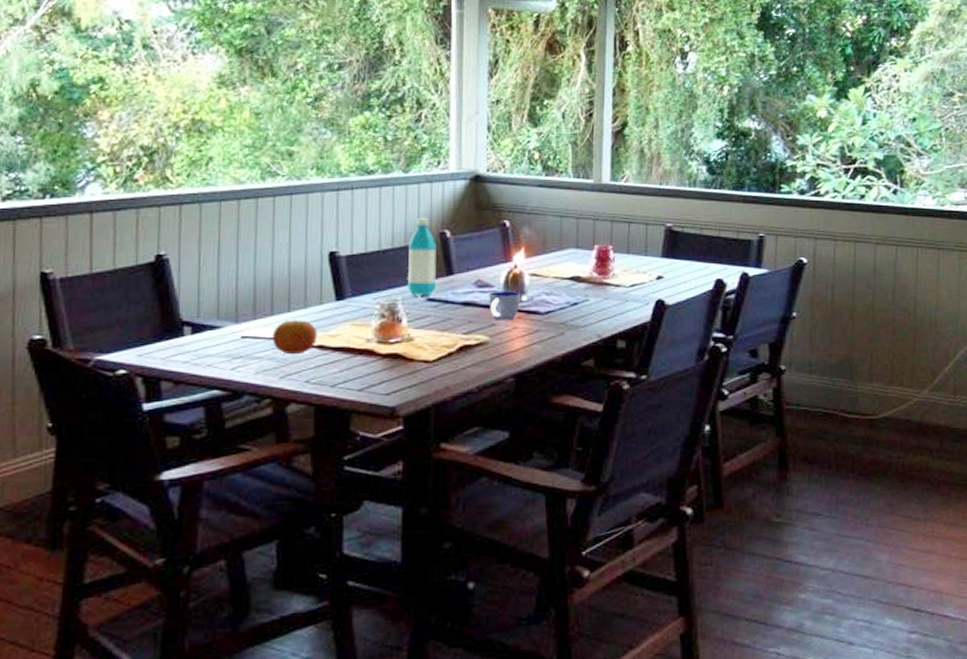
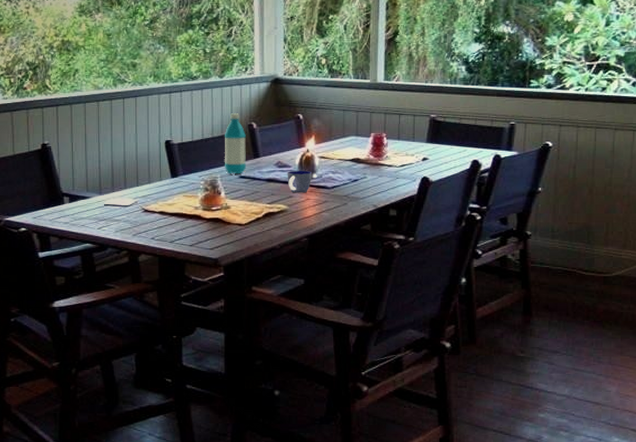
fruit: present [272,320,318,355] -> none [126,192,159,219]

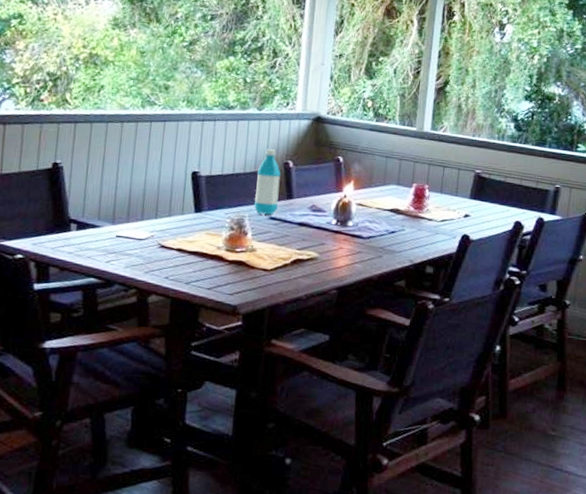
cup: present [287,170,311,193] -> none [320,215,347,241]

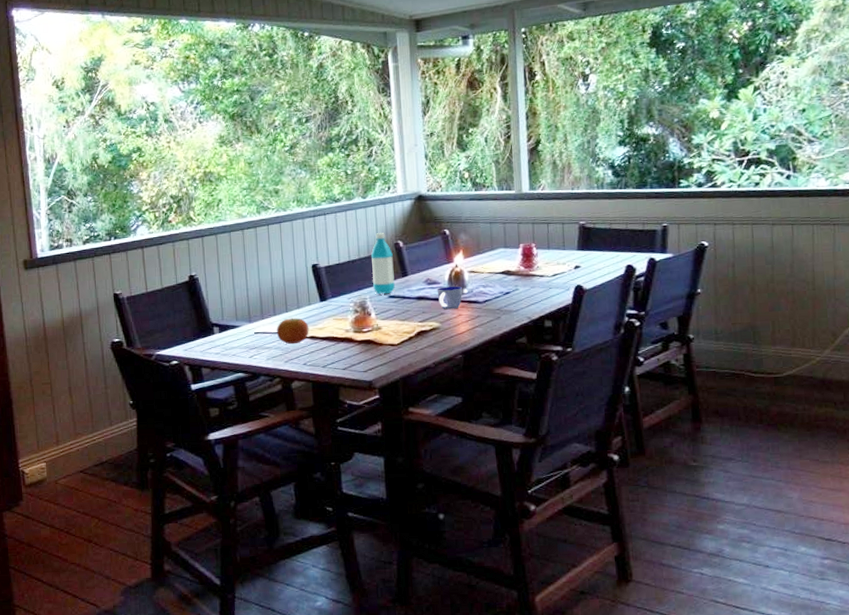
fruit: none [140,225,178,255] -> present [276,318,309,345]
cup: none [320,215,347,241] -> present [437,286,462,310]

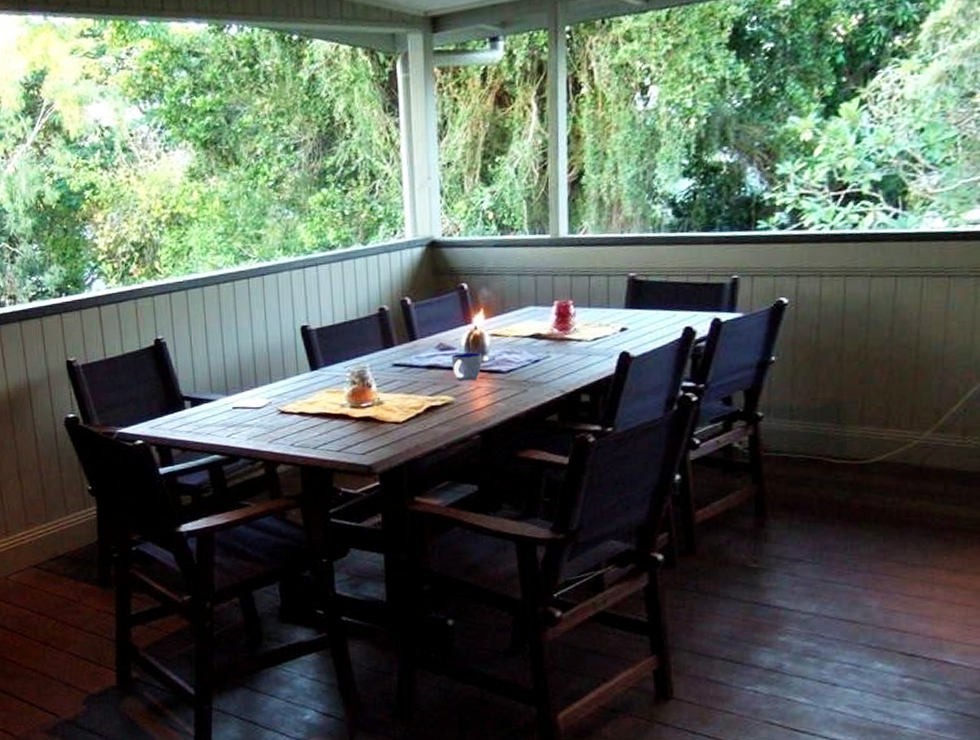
fruit: present [276,318,309,345] -> none [258,390,298,422]
water bottle: present [370,233,395,294] -> none [371,287,401,362]

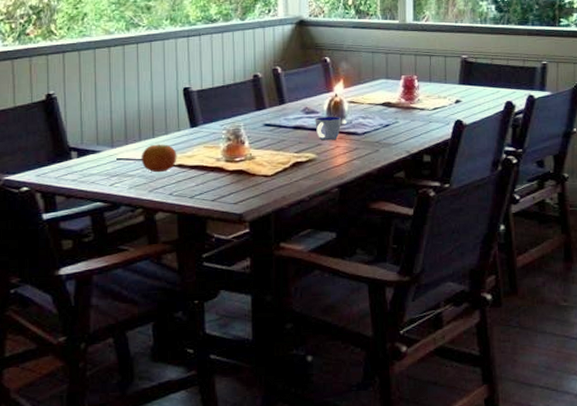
fruit: none [258,390,298,422] -> present [141,144,177,173]

